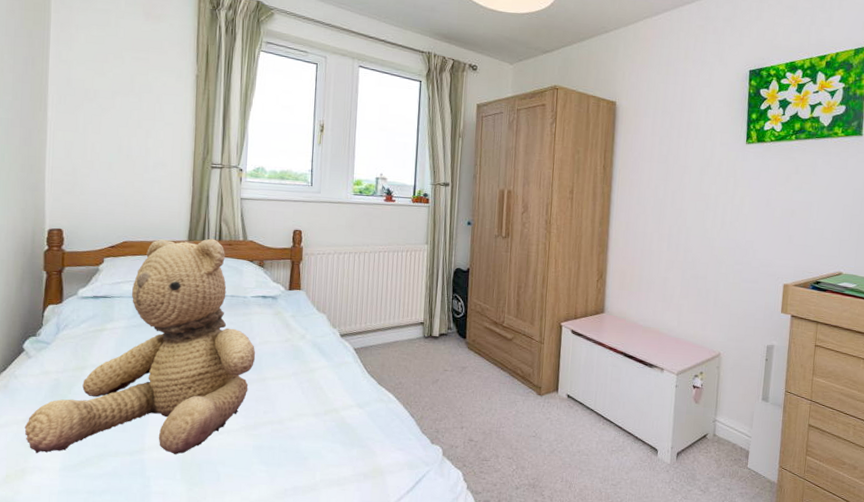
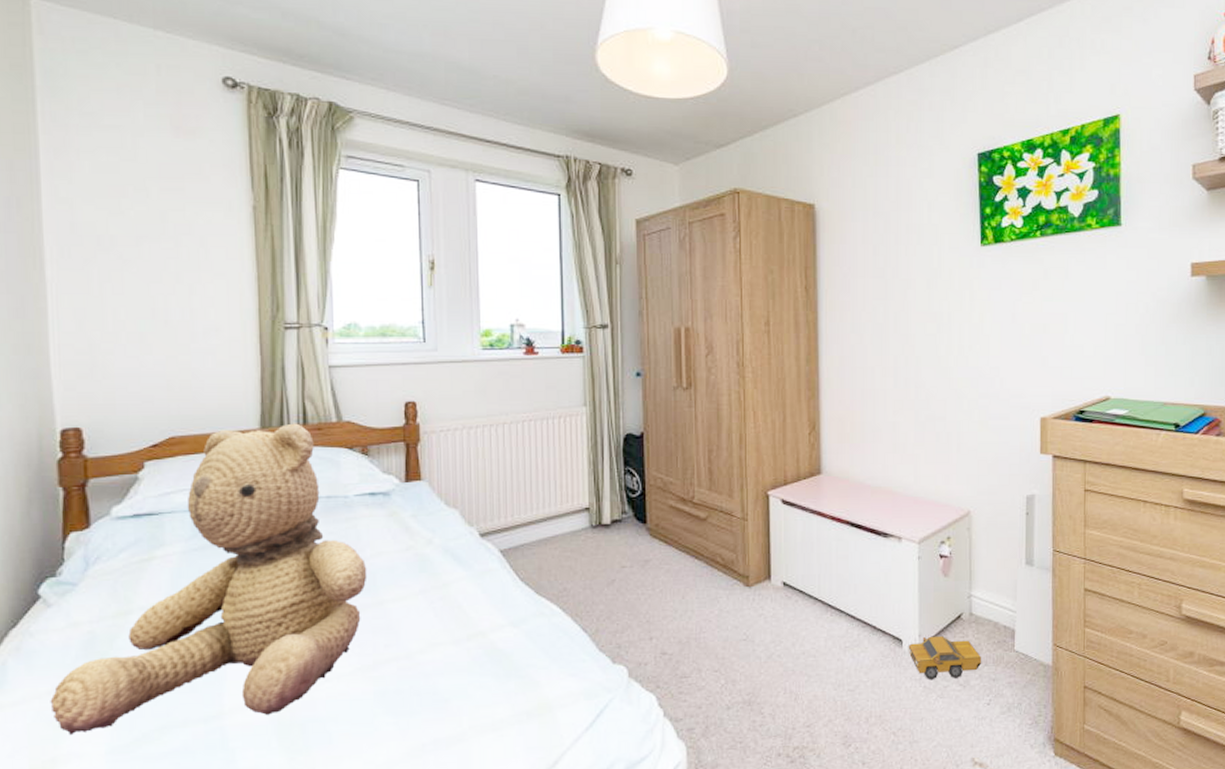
toy truck: none [661,449,721,485] -> present [908,635,982,681]

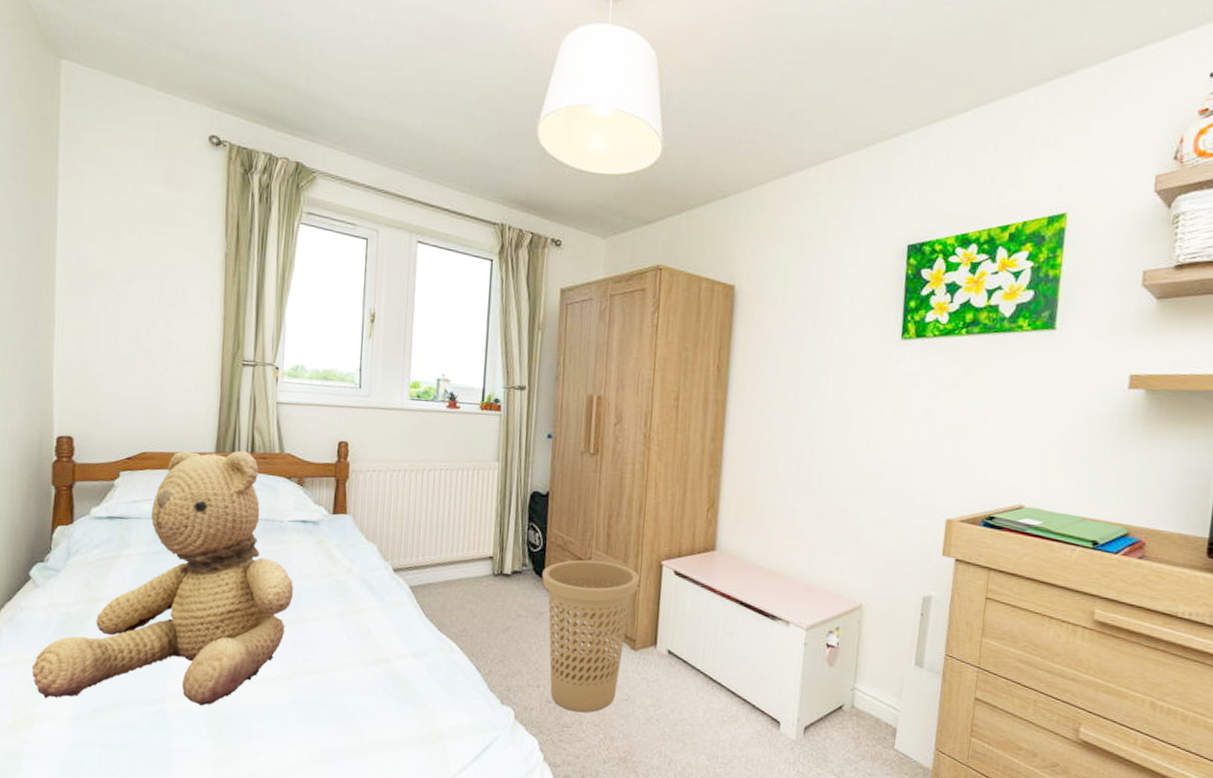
laundry basket: none [644,499,746,660] -> present [542,559,640,713]
toy truck: present [908,635,982,681] -> none [785,721,860,768]

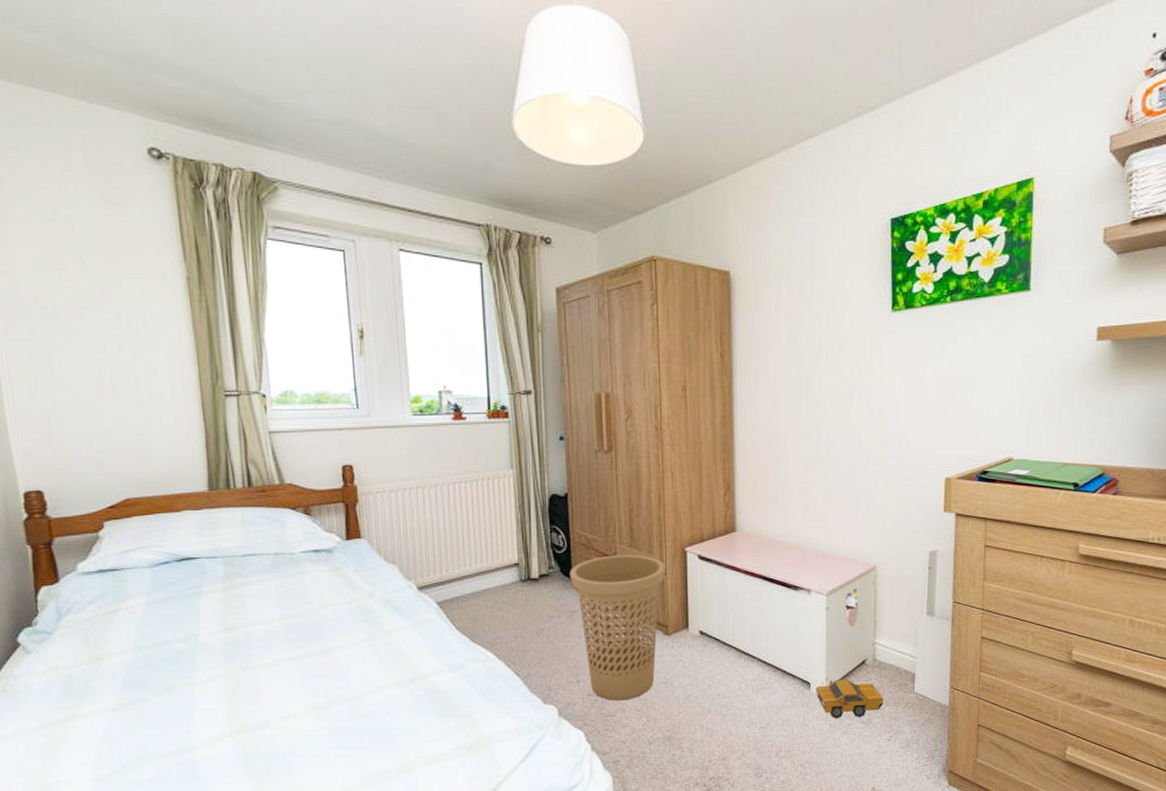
teddy bear: present [32,450,294,706] -> none [37,485,316,766]
toy truck: none [785,721,860,768] -> present [815,679,884,719]

